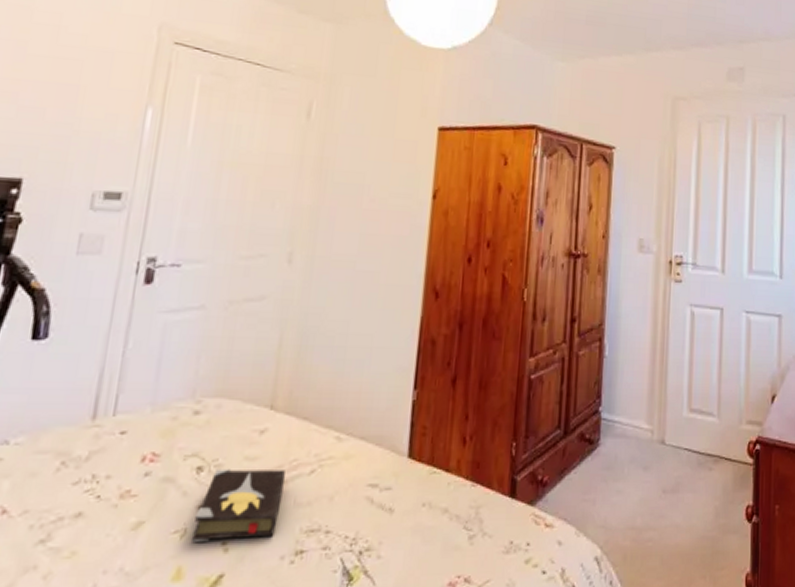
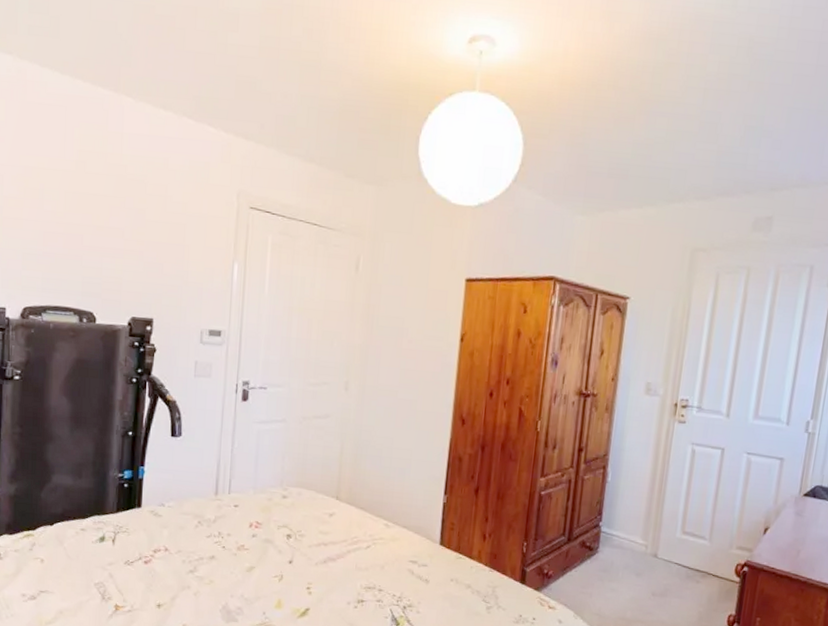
hardback book: present [190,469,285,543] -> none [286,537,349,589]

